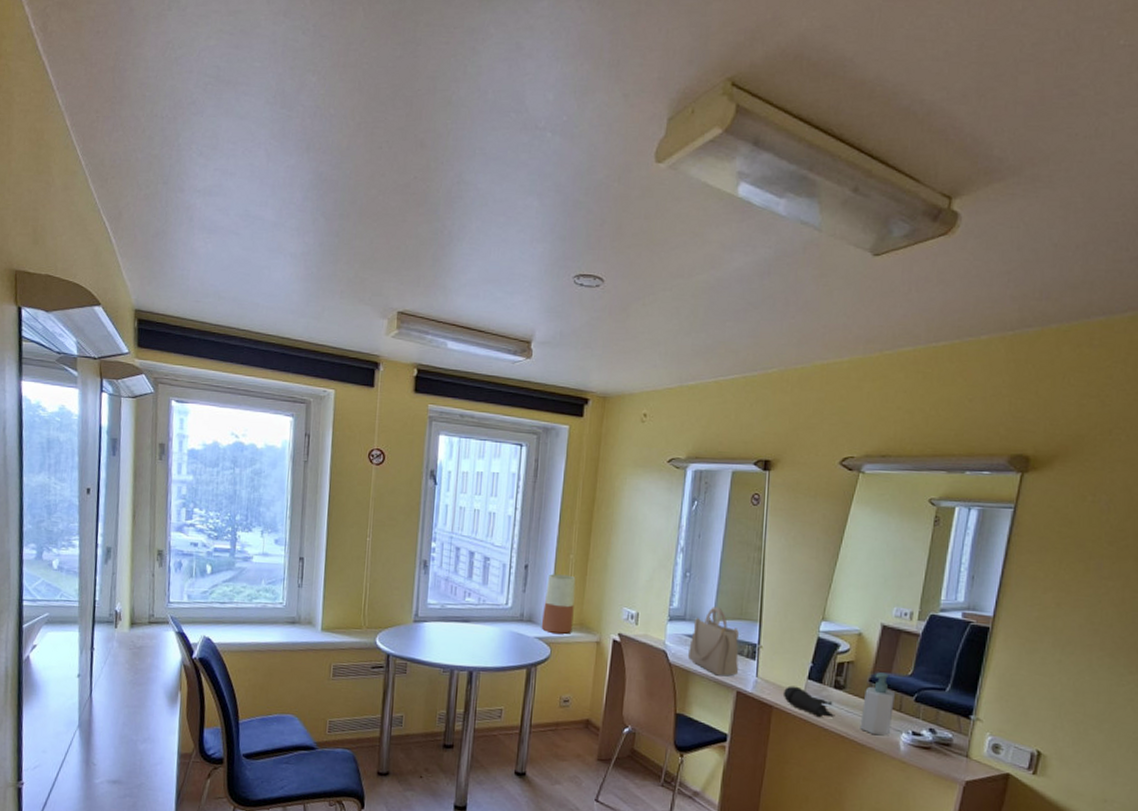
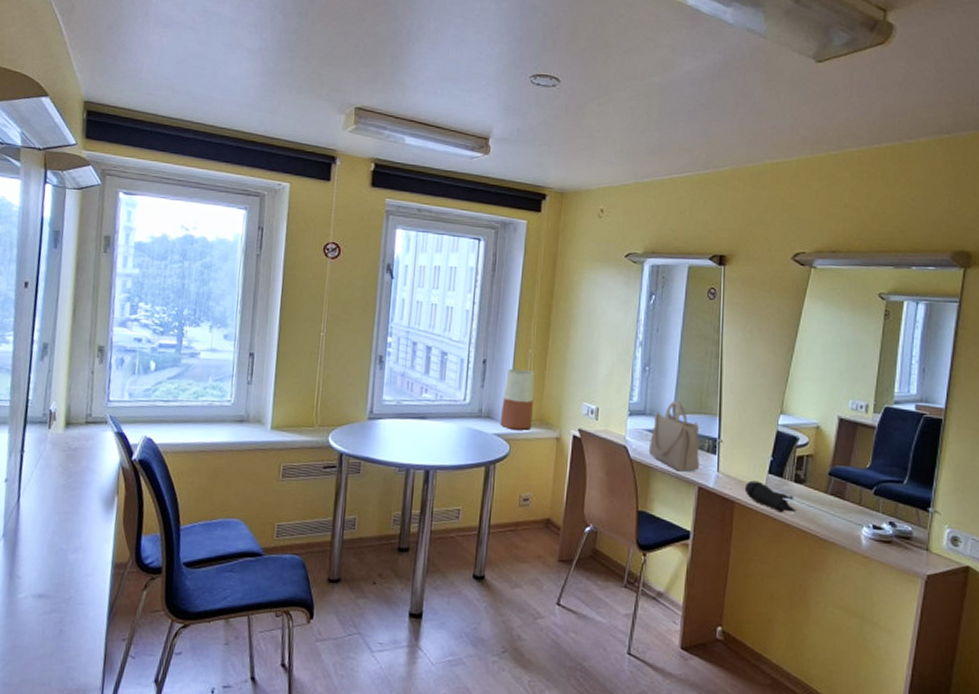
soap bottle: present [860,672,896,736] -> none [821,465,855,531]

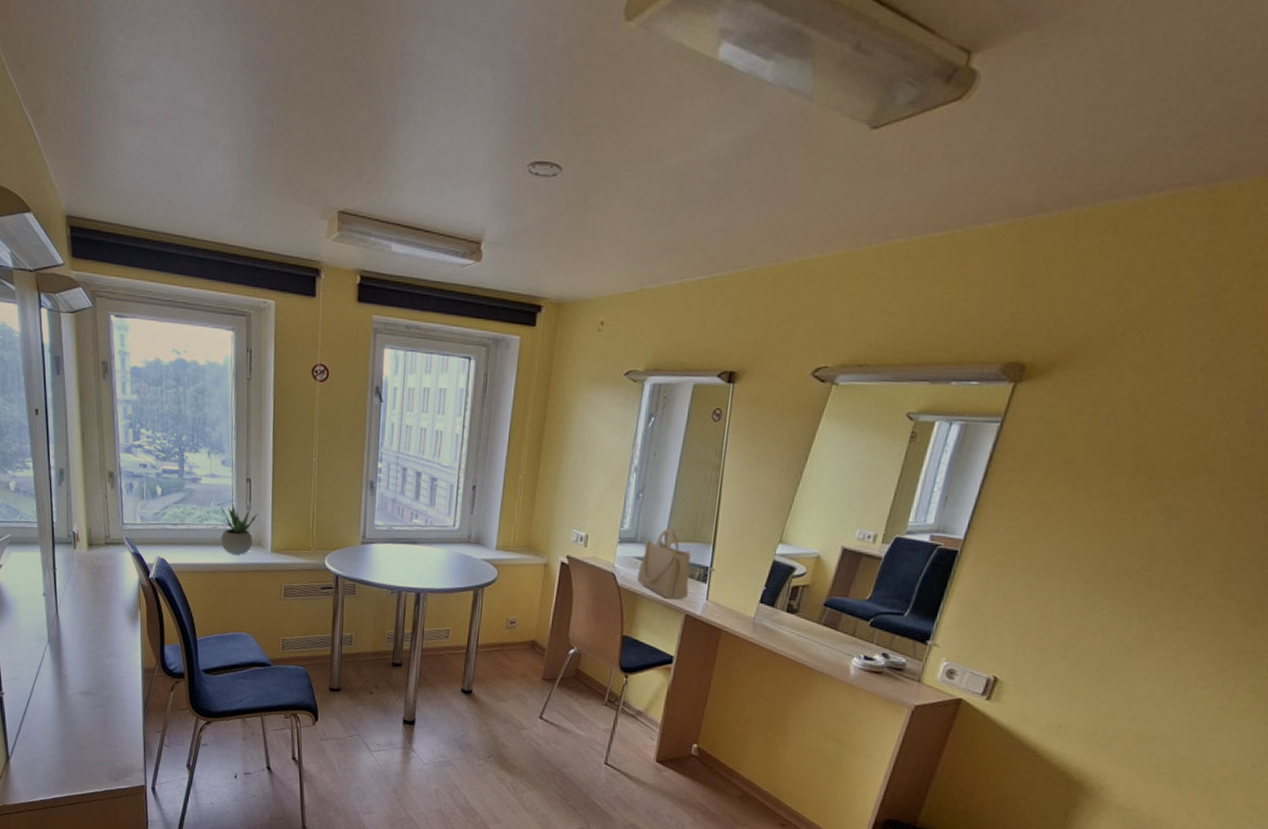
potted plant: none [216,379,260,433] -> present [221,504,258,555]
vase: present [500,368,535,430] -> none [488,494,525,556]
hair dryer: present [744,480,797,513] -> none [732,609,786,642]

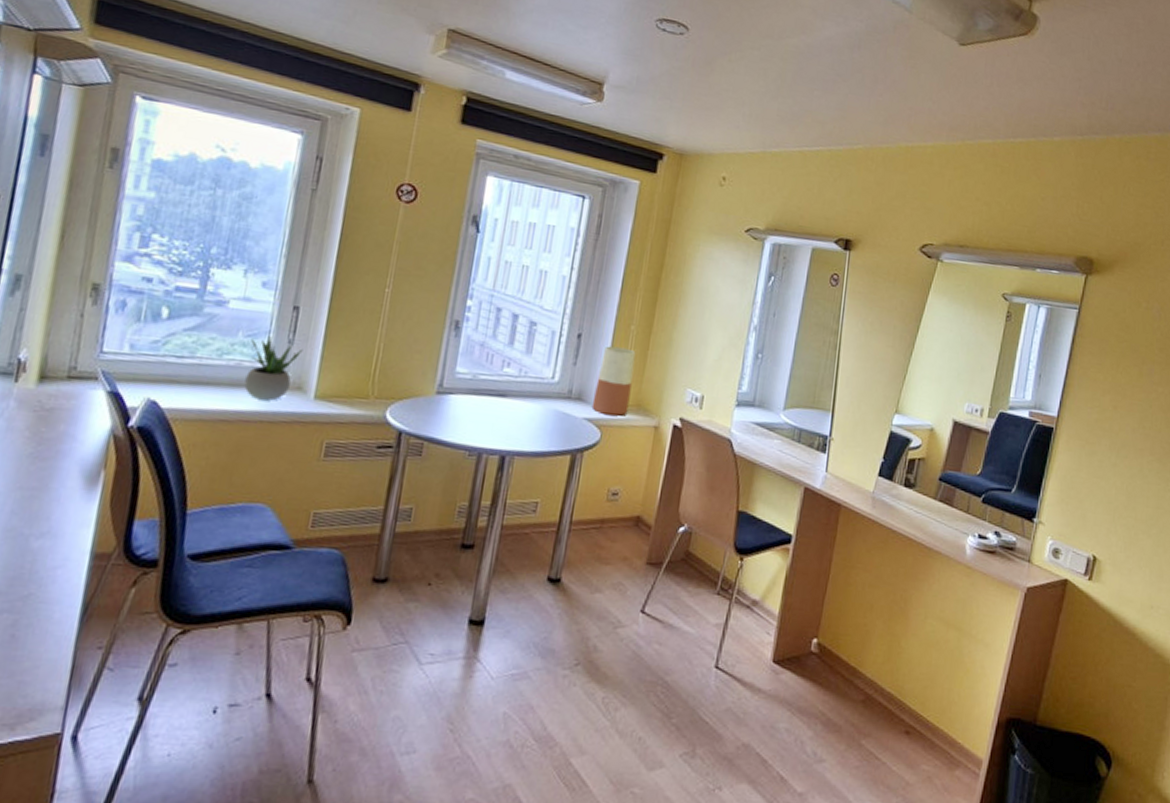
vase: none [488,494,525,556] -> present [591,345,636,416]
handbag: present [636,529,691,600] -> none [754,393,810,471]

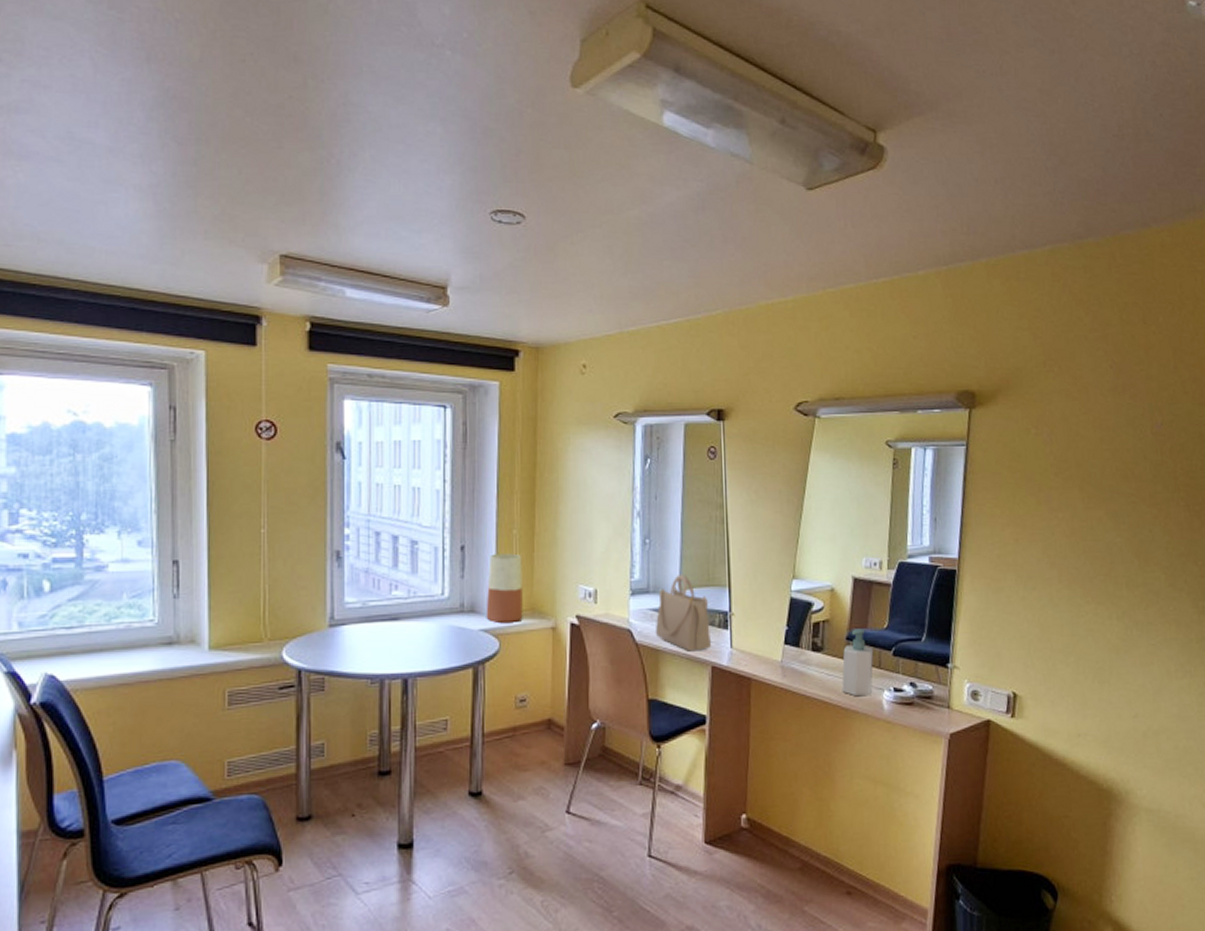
potted plant: present [244,336,303,401] -> none [136,594,190,658]
handbag: none [754,393,810,471] -> present [655,575,711,652]
soap bottle: none [928,471,964,539] -> present [842,628,874,697]

